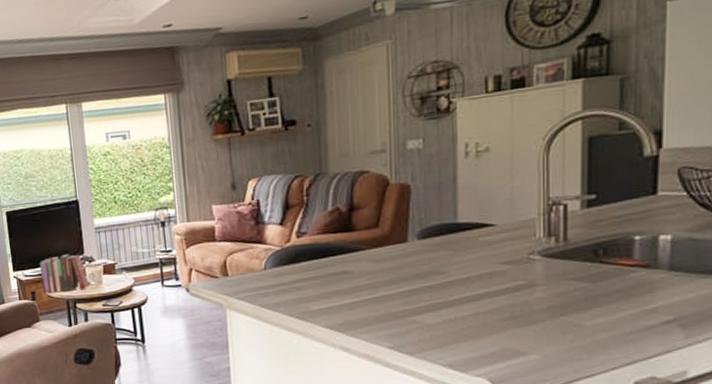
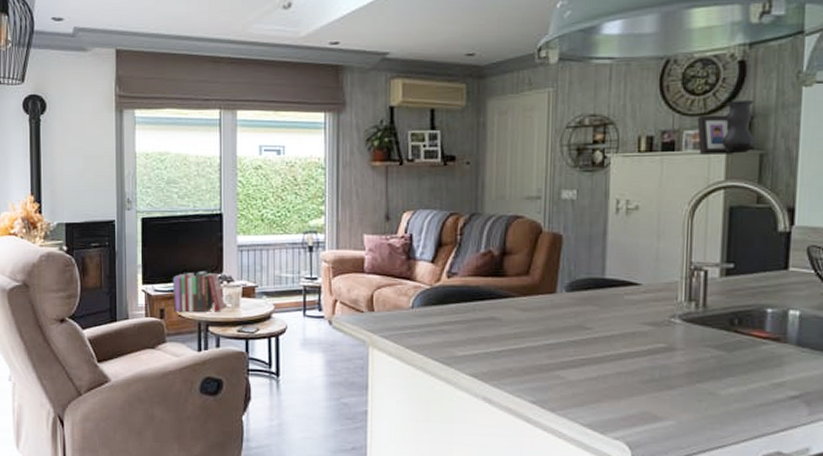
picture frame: none [548,42,592,87] -> present [697,115,734,154]
vase: none [577,23,614,83] -> present [722,100,755,154]

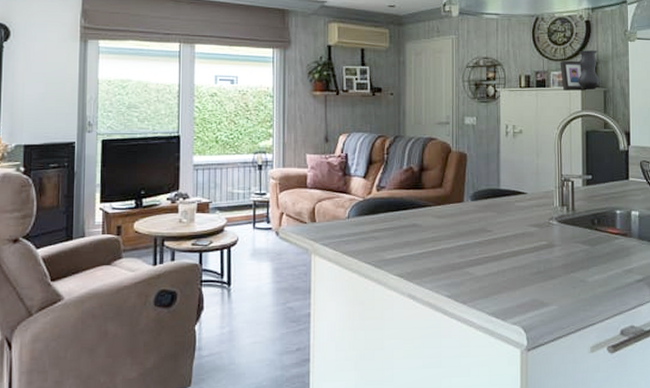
books: present [173,270,225,313] -> none [130,188,181,229]

